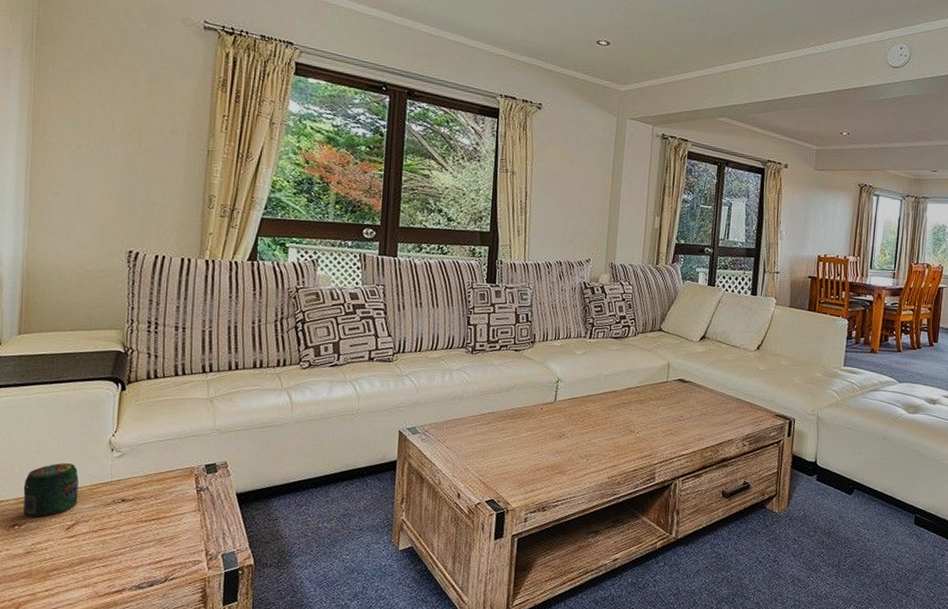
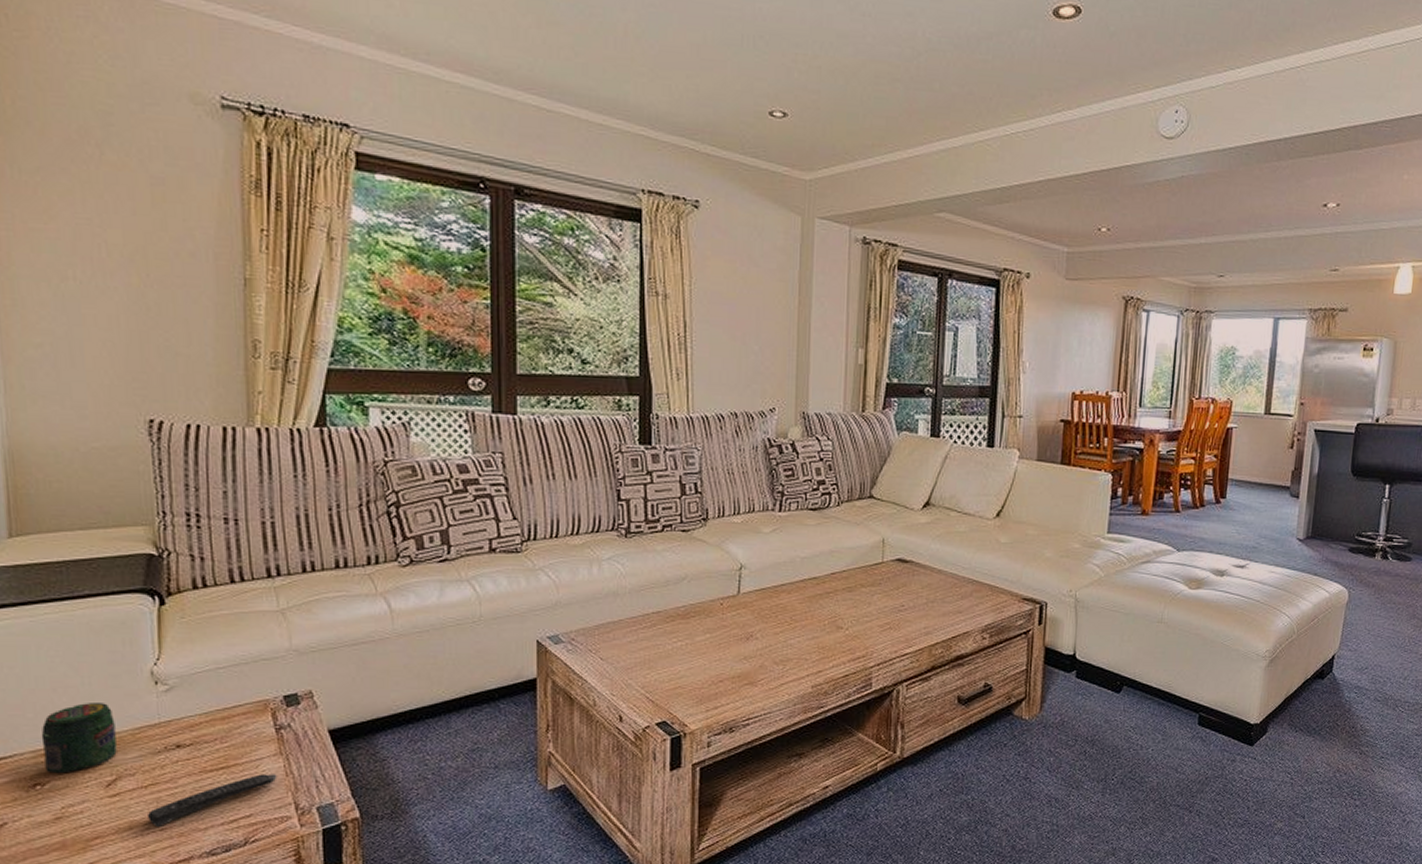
remote control: none [95,525,195,563] -> present [148,774,277,827]

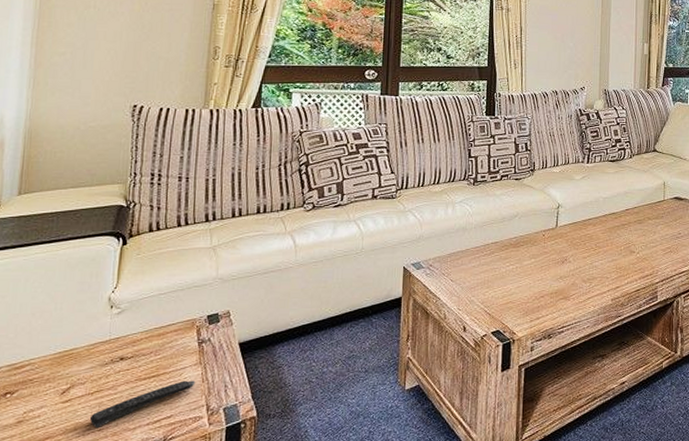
jar: present [41,703,117,774] -> none [16,324,76,384]

